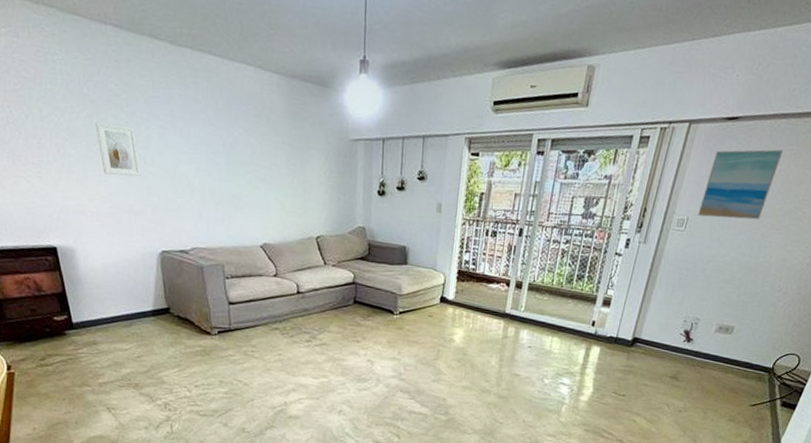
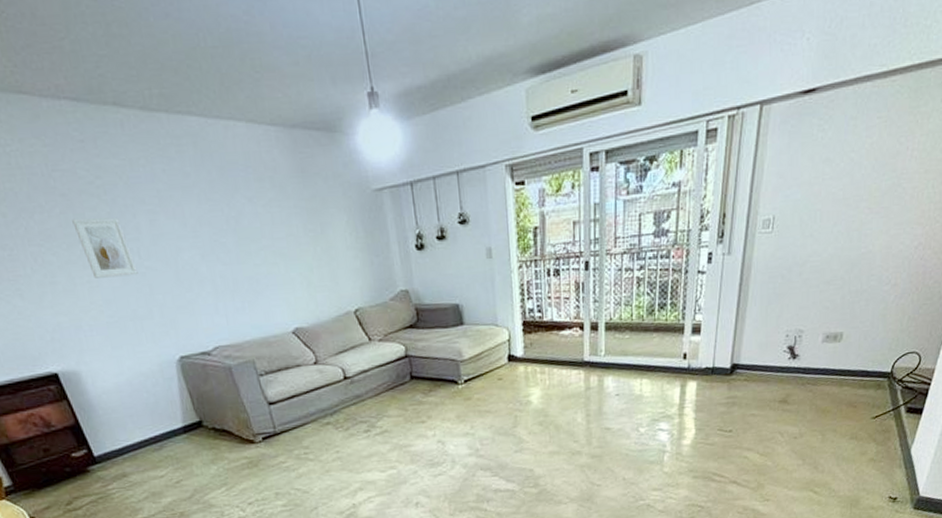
wall art: present [697,149,784,220] -> none [784,119,873,212]

